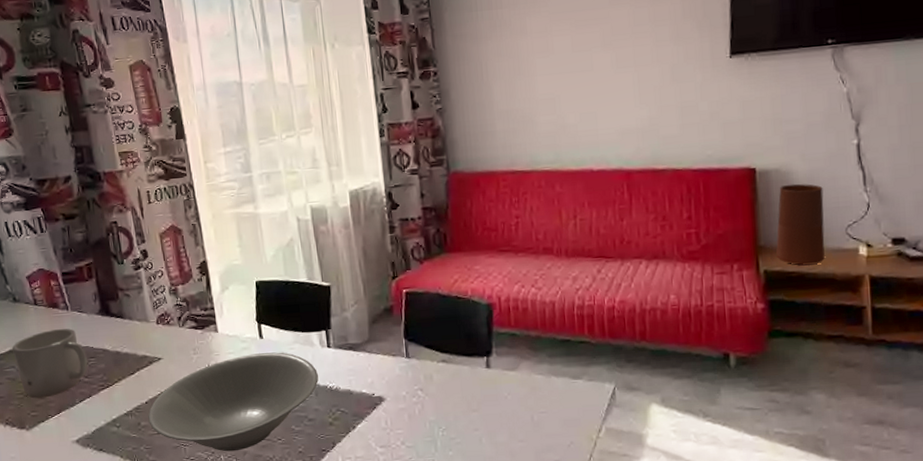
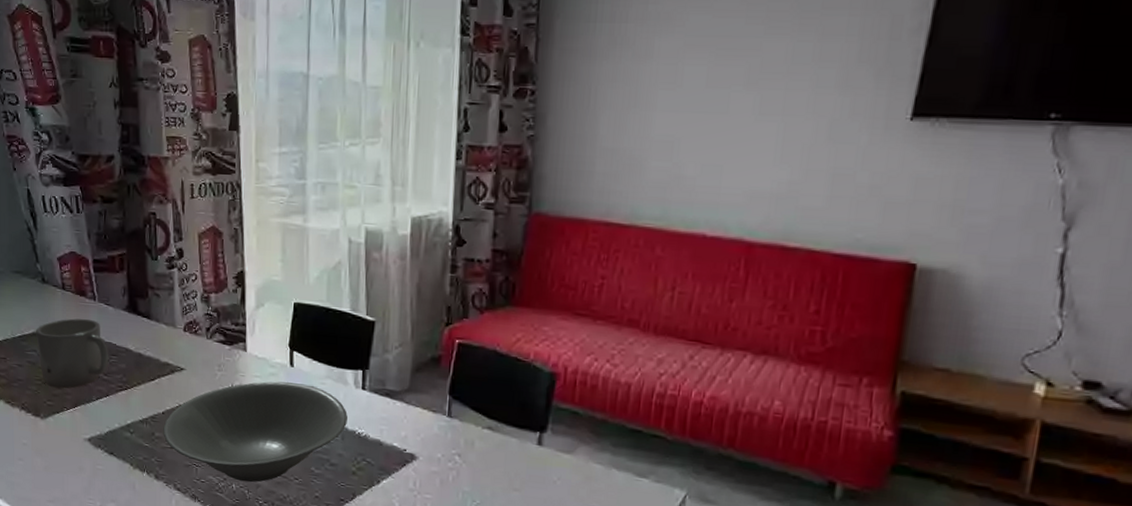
vase: present [776,183,825,266] -> none [922,290,1002,396]

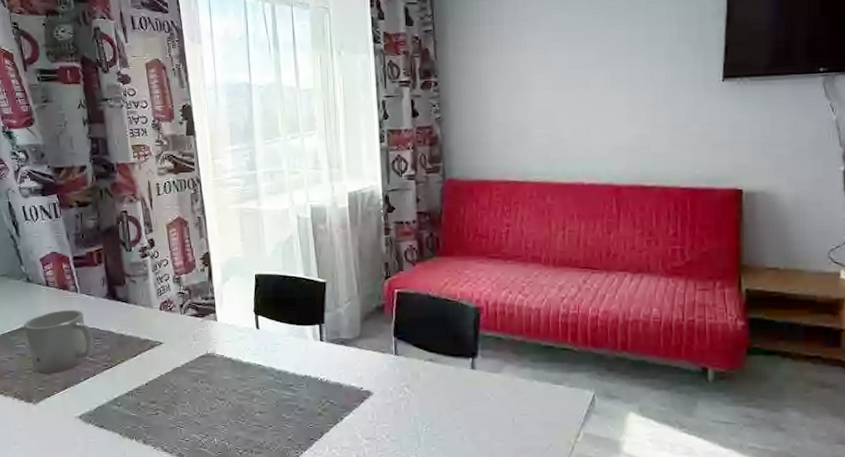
bowl: present [163,381,347,483] -> none [147,343,310,435]

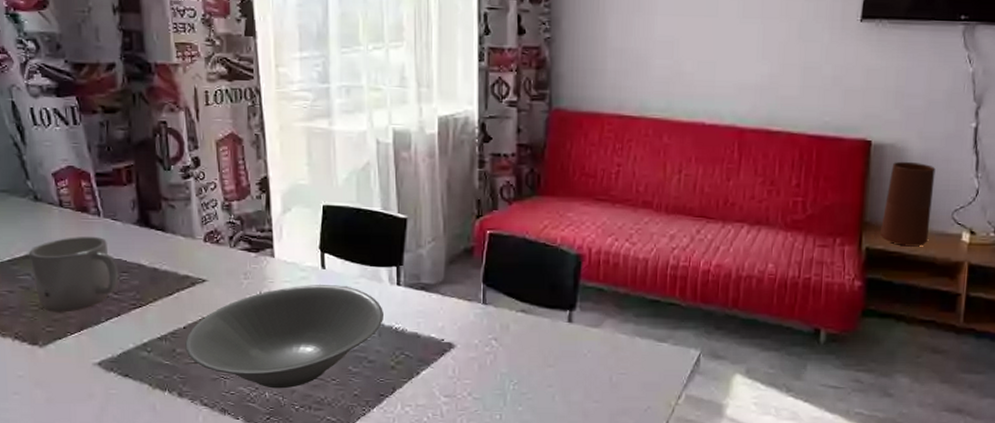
bowl: none [147,343,310,435] -> present [185,285,383,389]
vase: none [759,206,808,287] -> present [880,161,936,247]

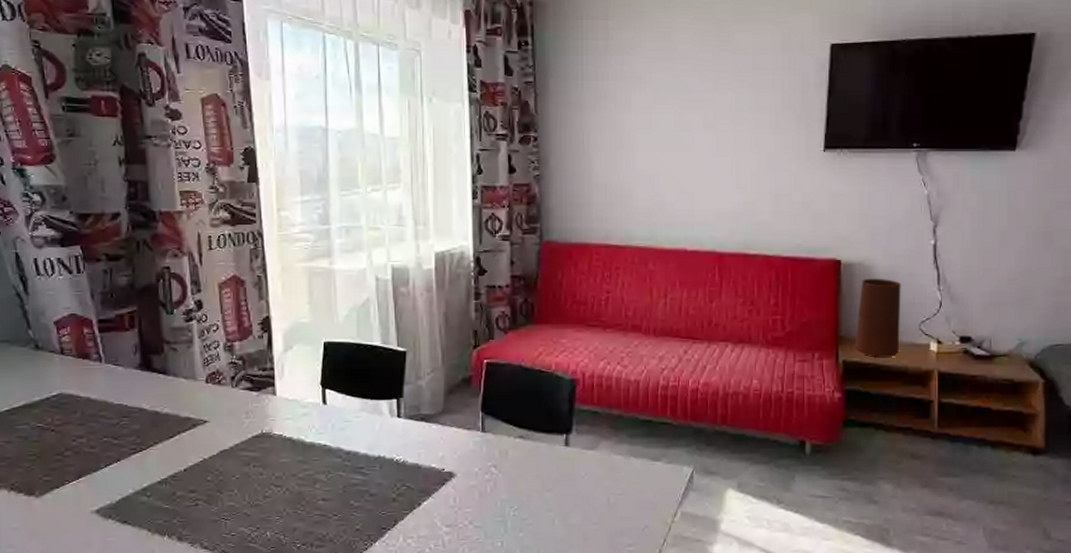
mug: present [29,236,119,313] -> none [28,382,120,461]
bowl: present [185,285,383,389] -> none [185,420,384,528]

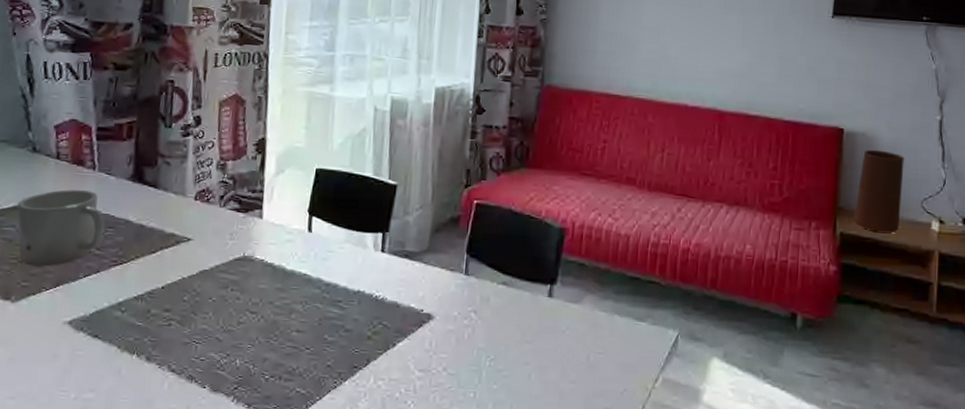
mug: none [28,382,120,461] -> present [17,189,105,267]

